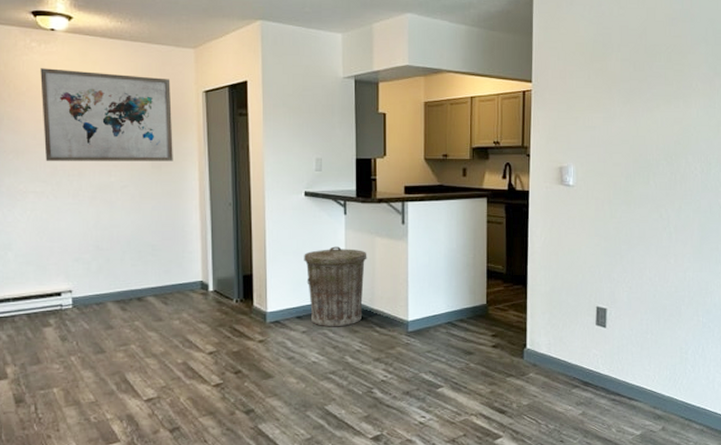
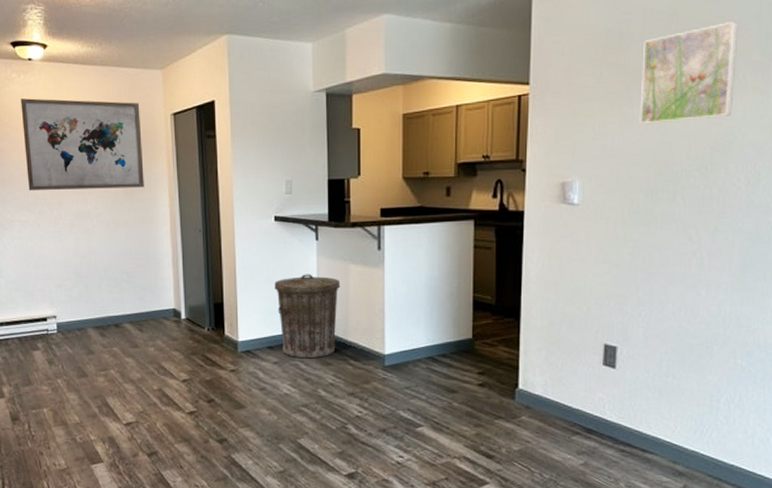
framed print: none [620,41,692,120] -> present [639,22,739,125]

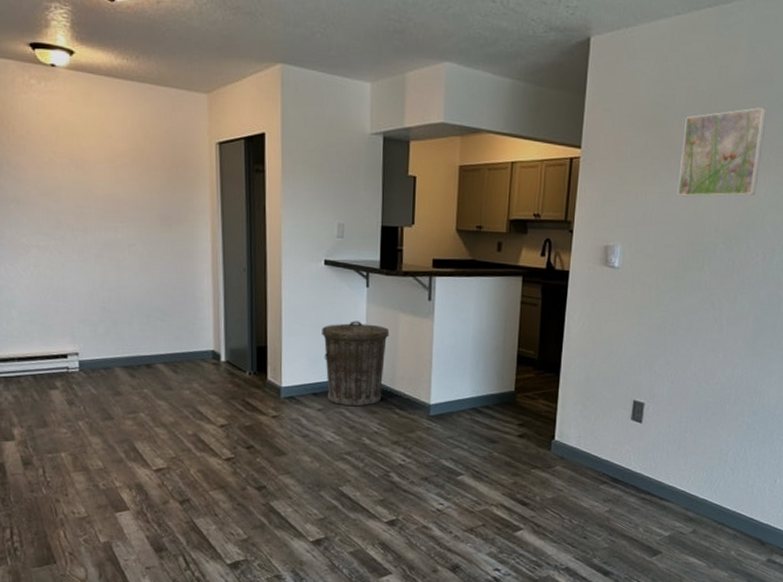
wall art: present [21,98,144,190] -> none [41,109,184,220]

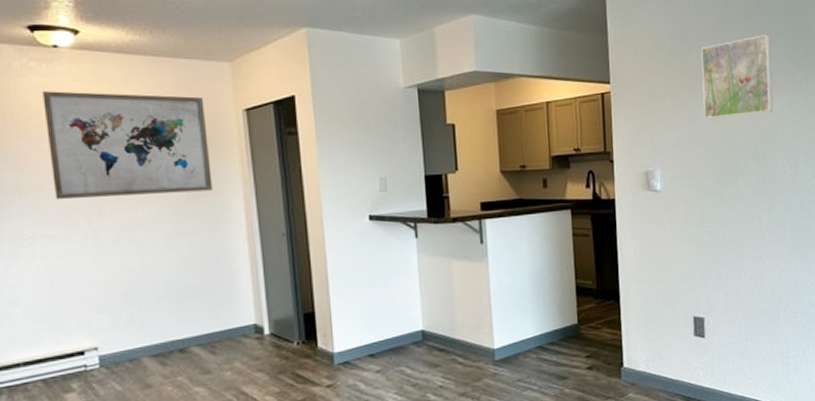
wall art: none [41,109,184,220] -> present [42,91,213,199]
trash can: present [322,321,390,407] -> none [372,273,445,364]

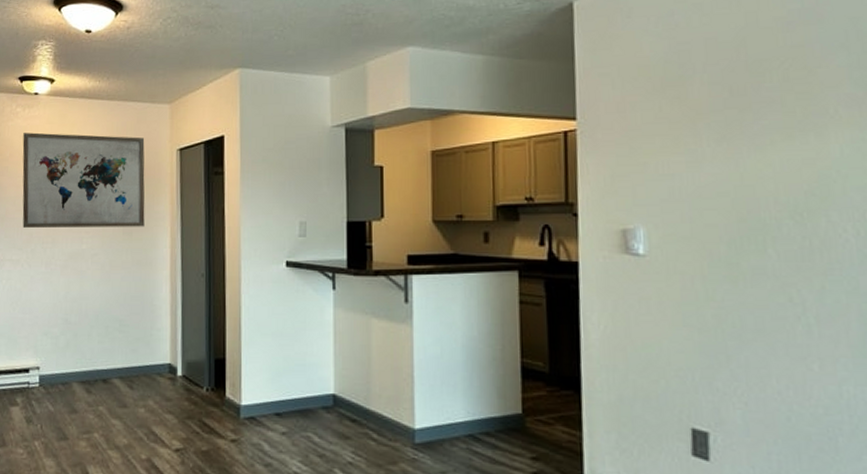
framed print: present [701,35,773,119] -> none [708,51,827,165]

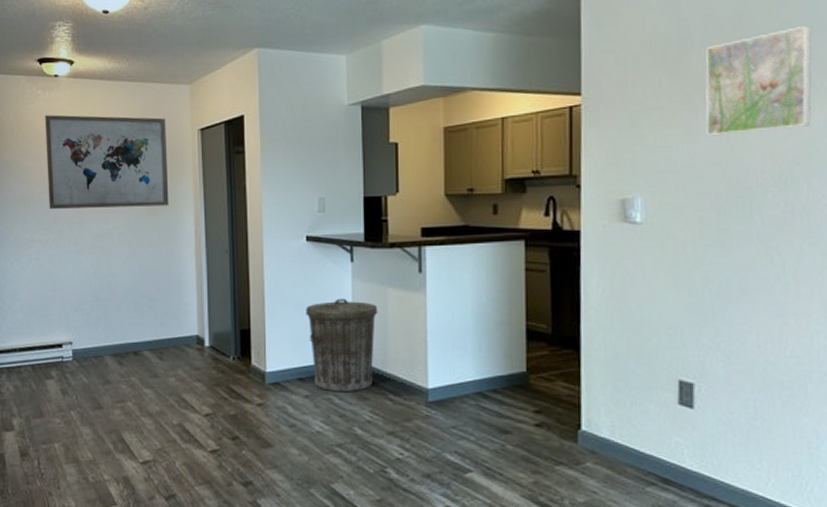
trash can: none [284,328,361,430] -> present [306,298,378,393]
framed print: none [708,51,827,165] -> present [705,26,812,136]

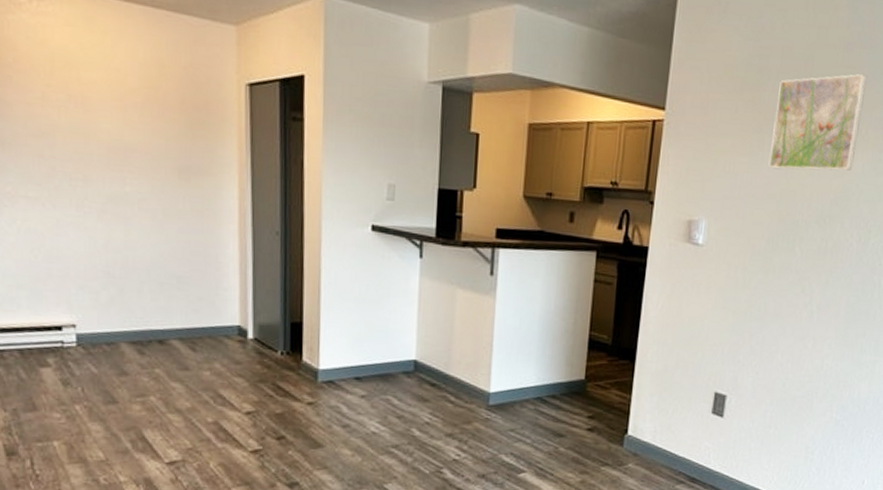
wall art: present [45,115,169,209] -> none [32,33,206,172]
trash can: present [306,298,378,393] -> none [367,296,445,394]

